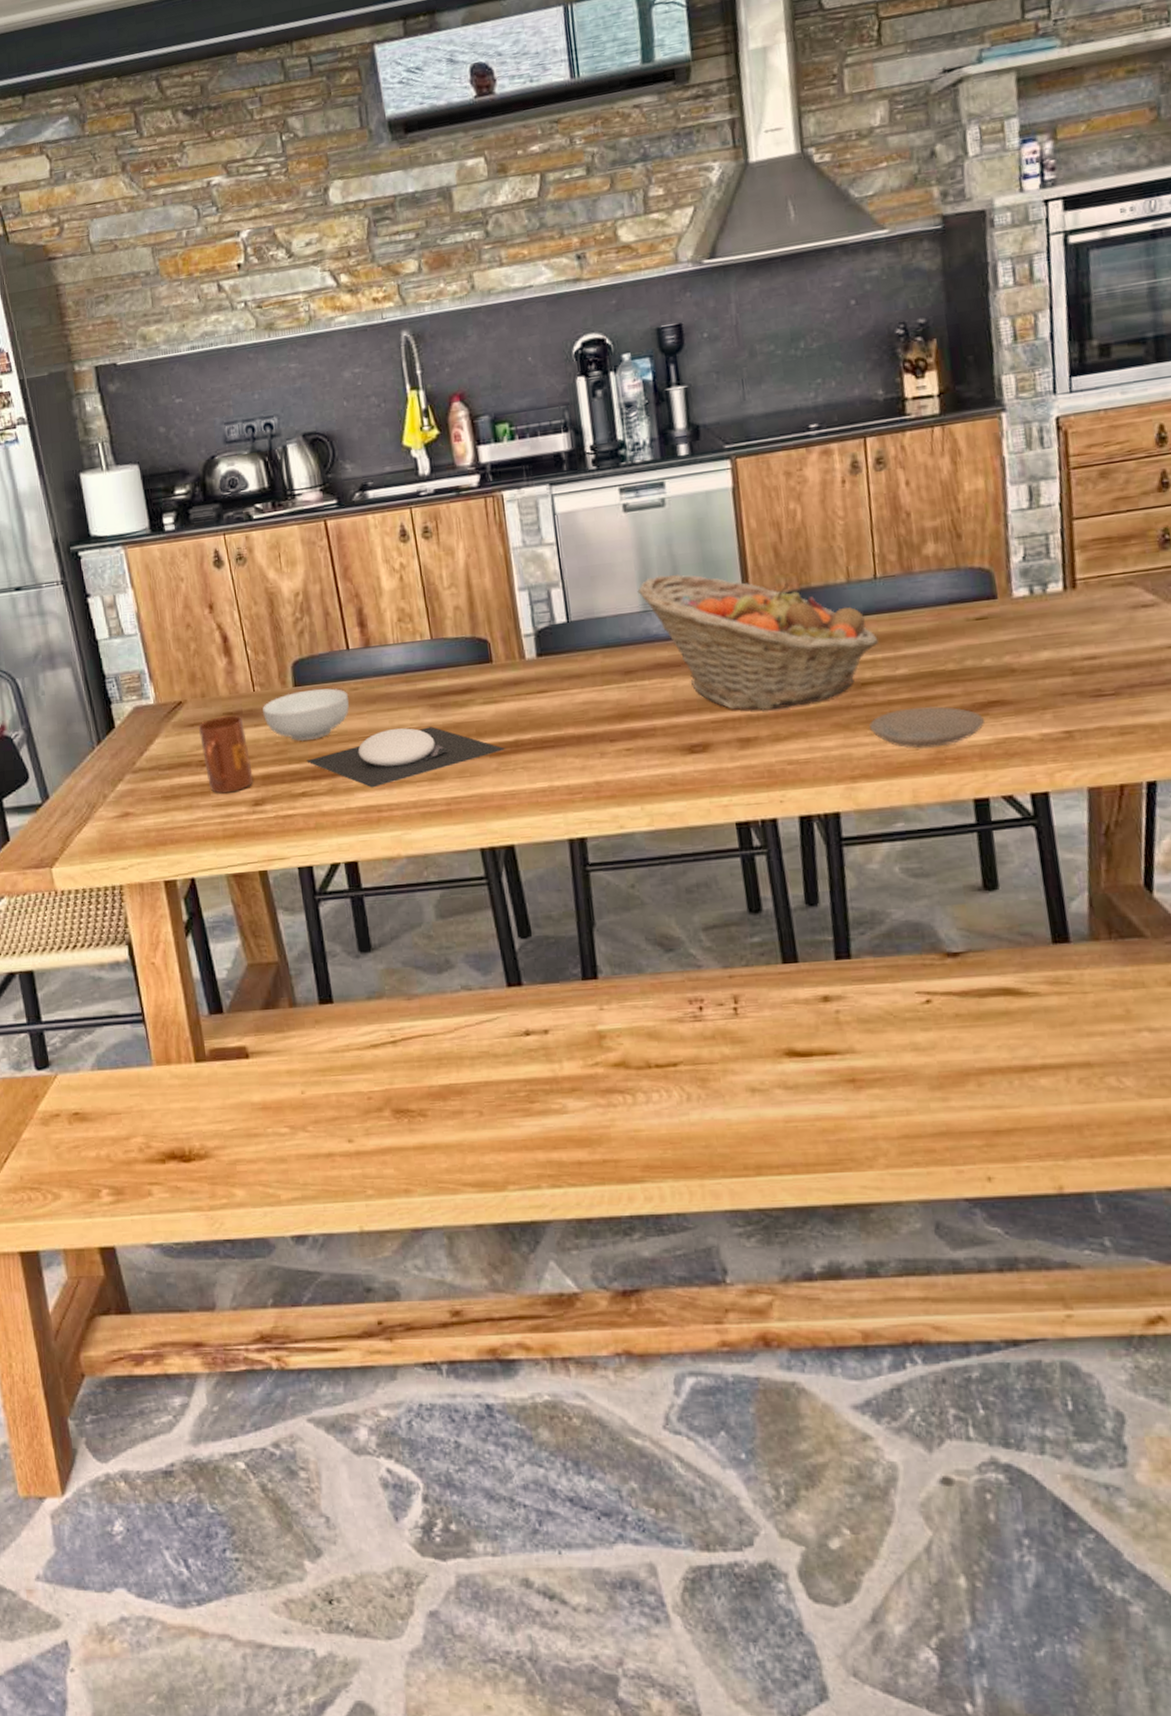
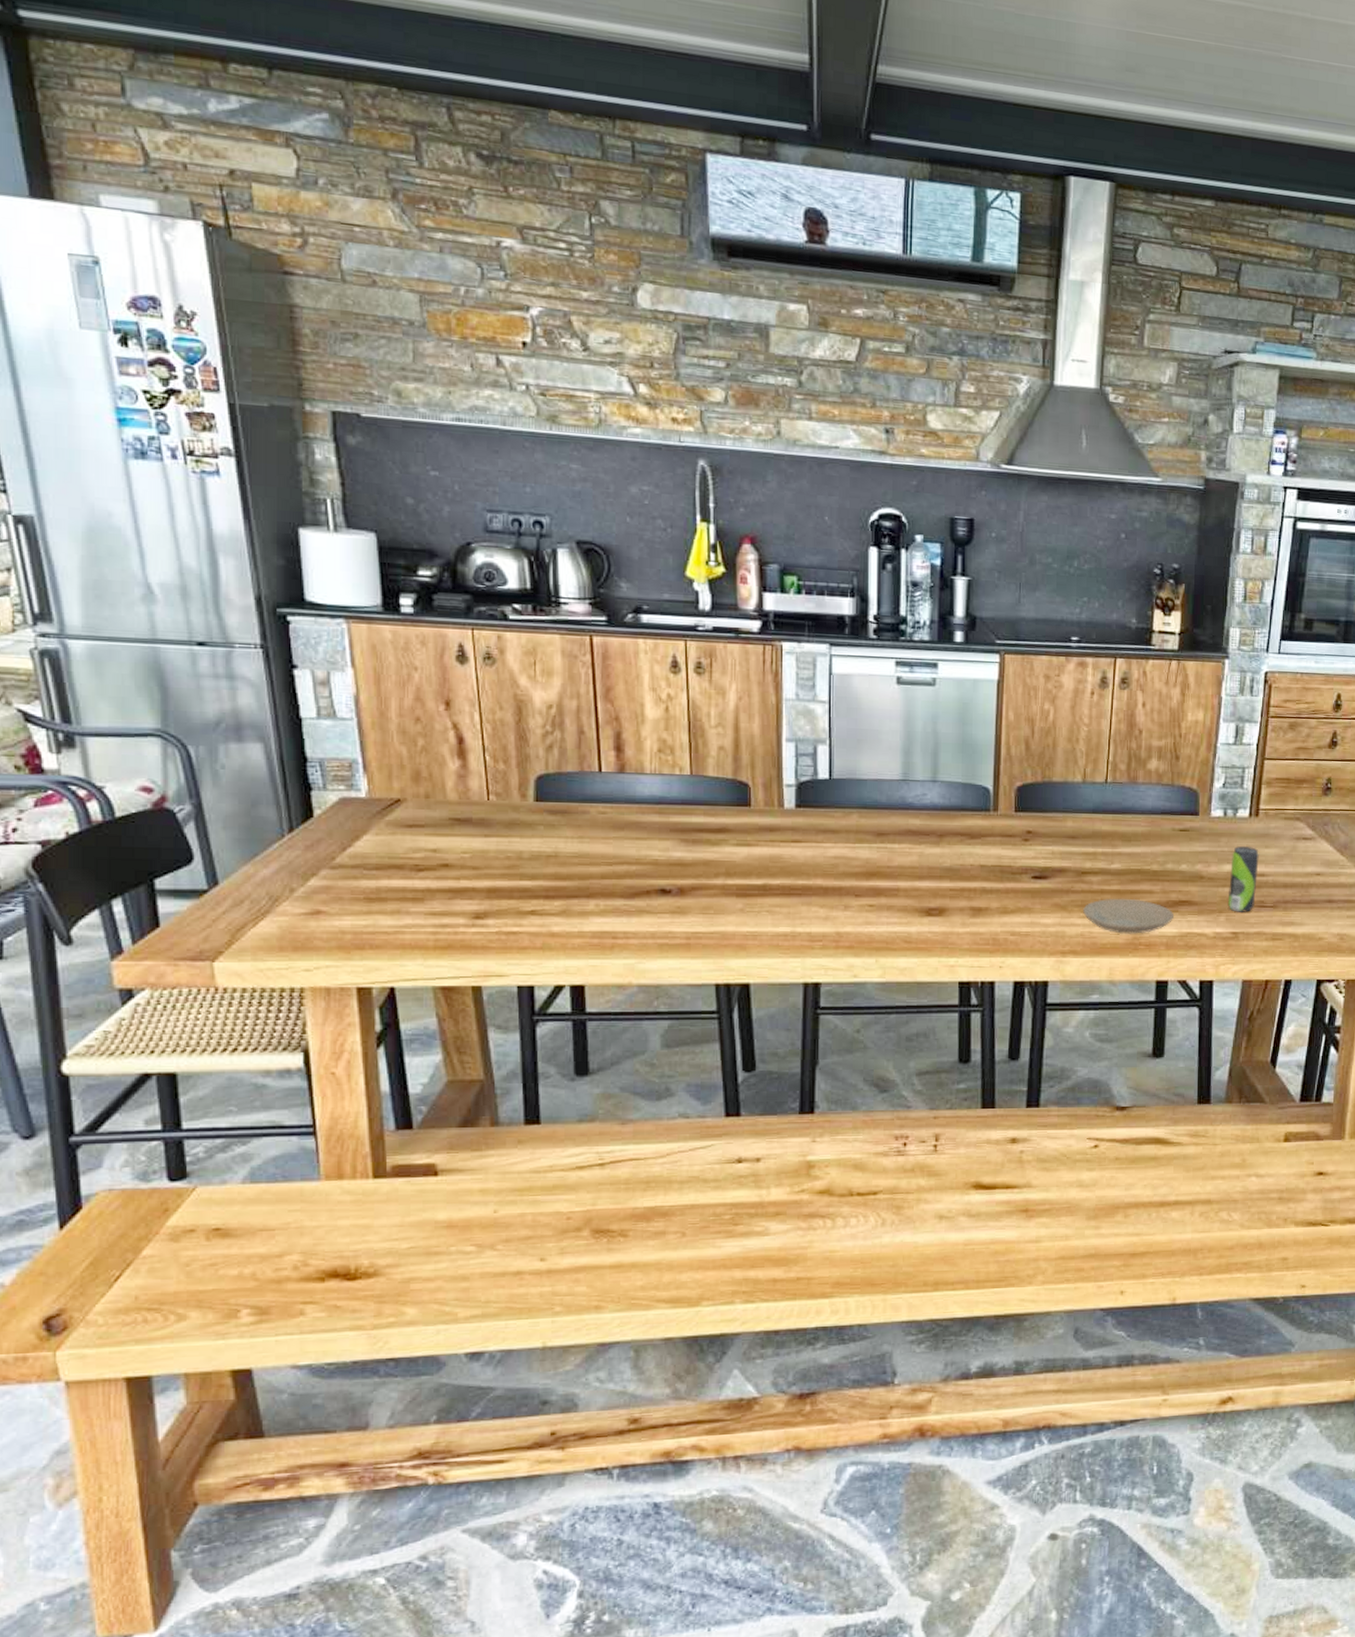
mug: present [198,715,253,794] -> none [417,821,477,902]
cereal bowl: present [263,688,349,742] -> none [496,806,596,859]
plate: present [306,726,506,788] -> none [540,858,754,914]
fruit basket: present [637,574,878,710] -> none [899,749,1101,885]
beverage can: none [1048,625,1089,707] -> present [1227,846,1259,912]

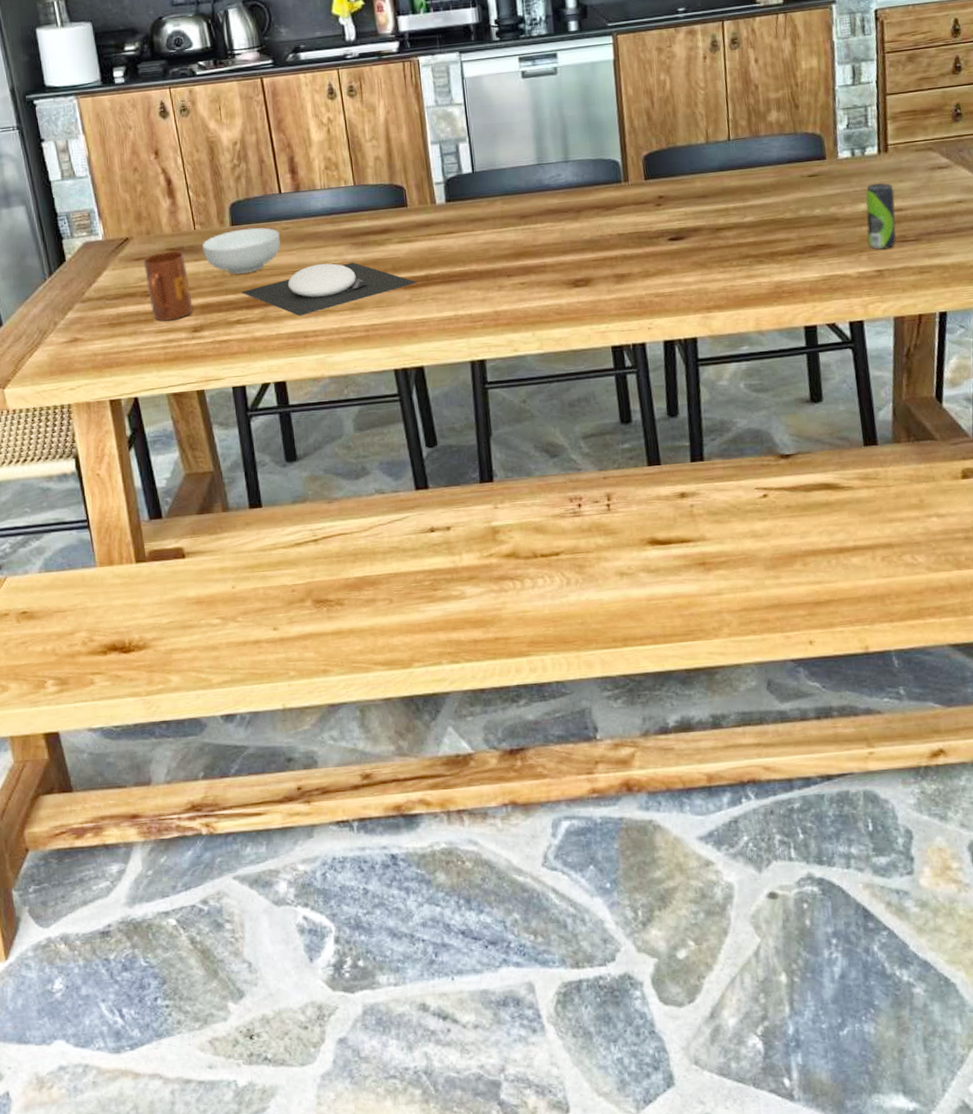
mug: none [417,821,477,902] -> present [143,251,193,321]
cereal bowl: none [496,806,596,859] -> present [202,227,280,275]
plate: none [540,858,754,914] -> present [241,262,418,317]
plate: present [1083,898,1173,934] -> none [722,248,814,284]

